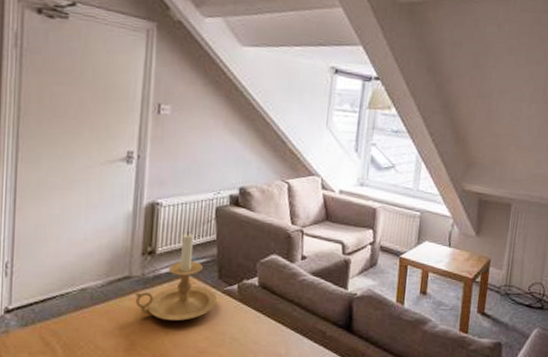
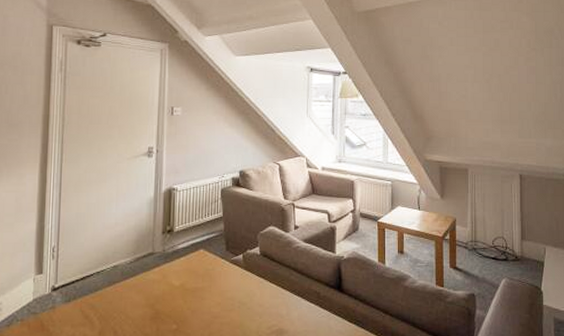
candle holder: present [134,232,218,321] -> none [157,211,226,289]

